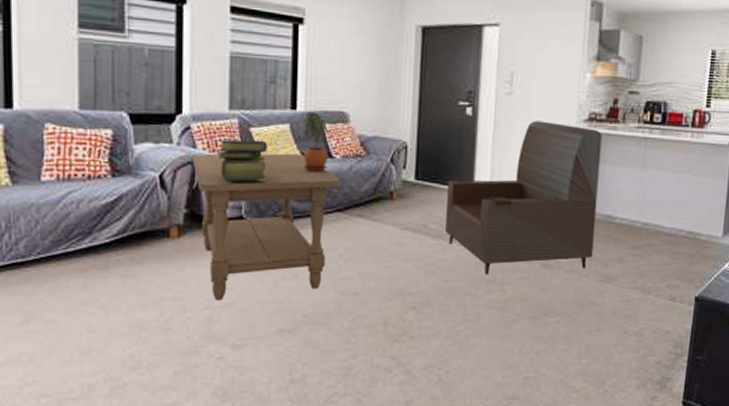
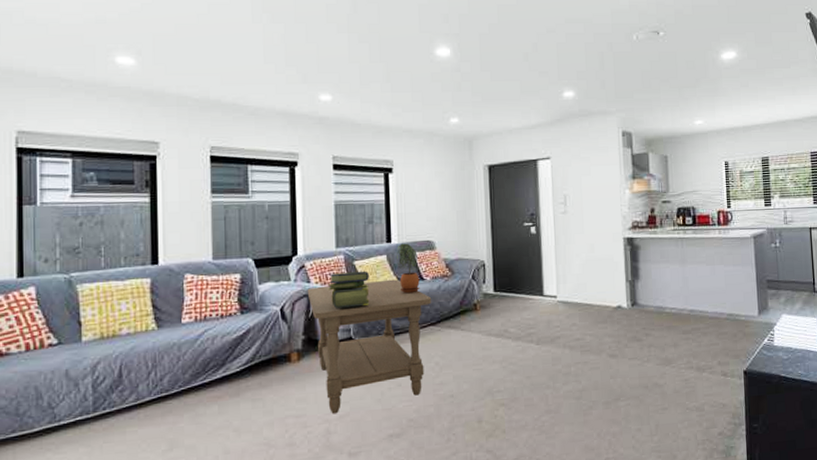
armchair: present [445,121,603,275] -> none [522,232,651,368]

